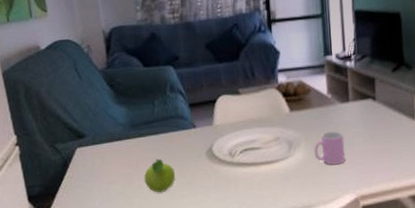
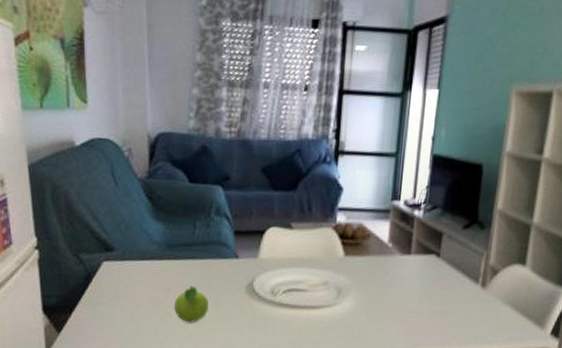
cup: present [314,131,346,165] -> none [364,283,399,321]

